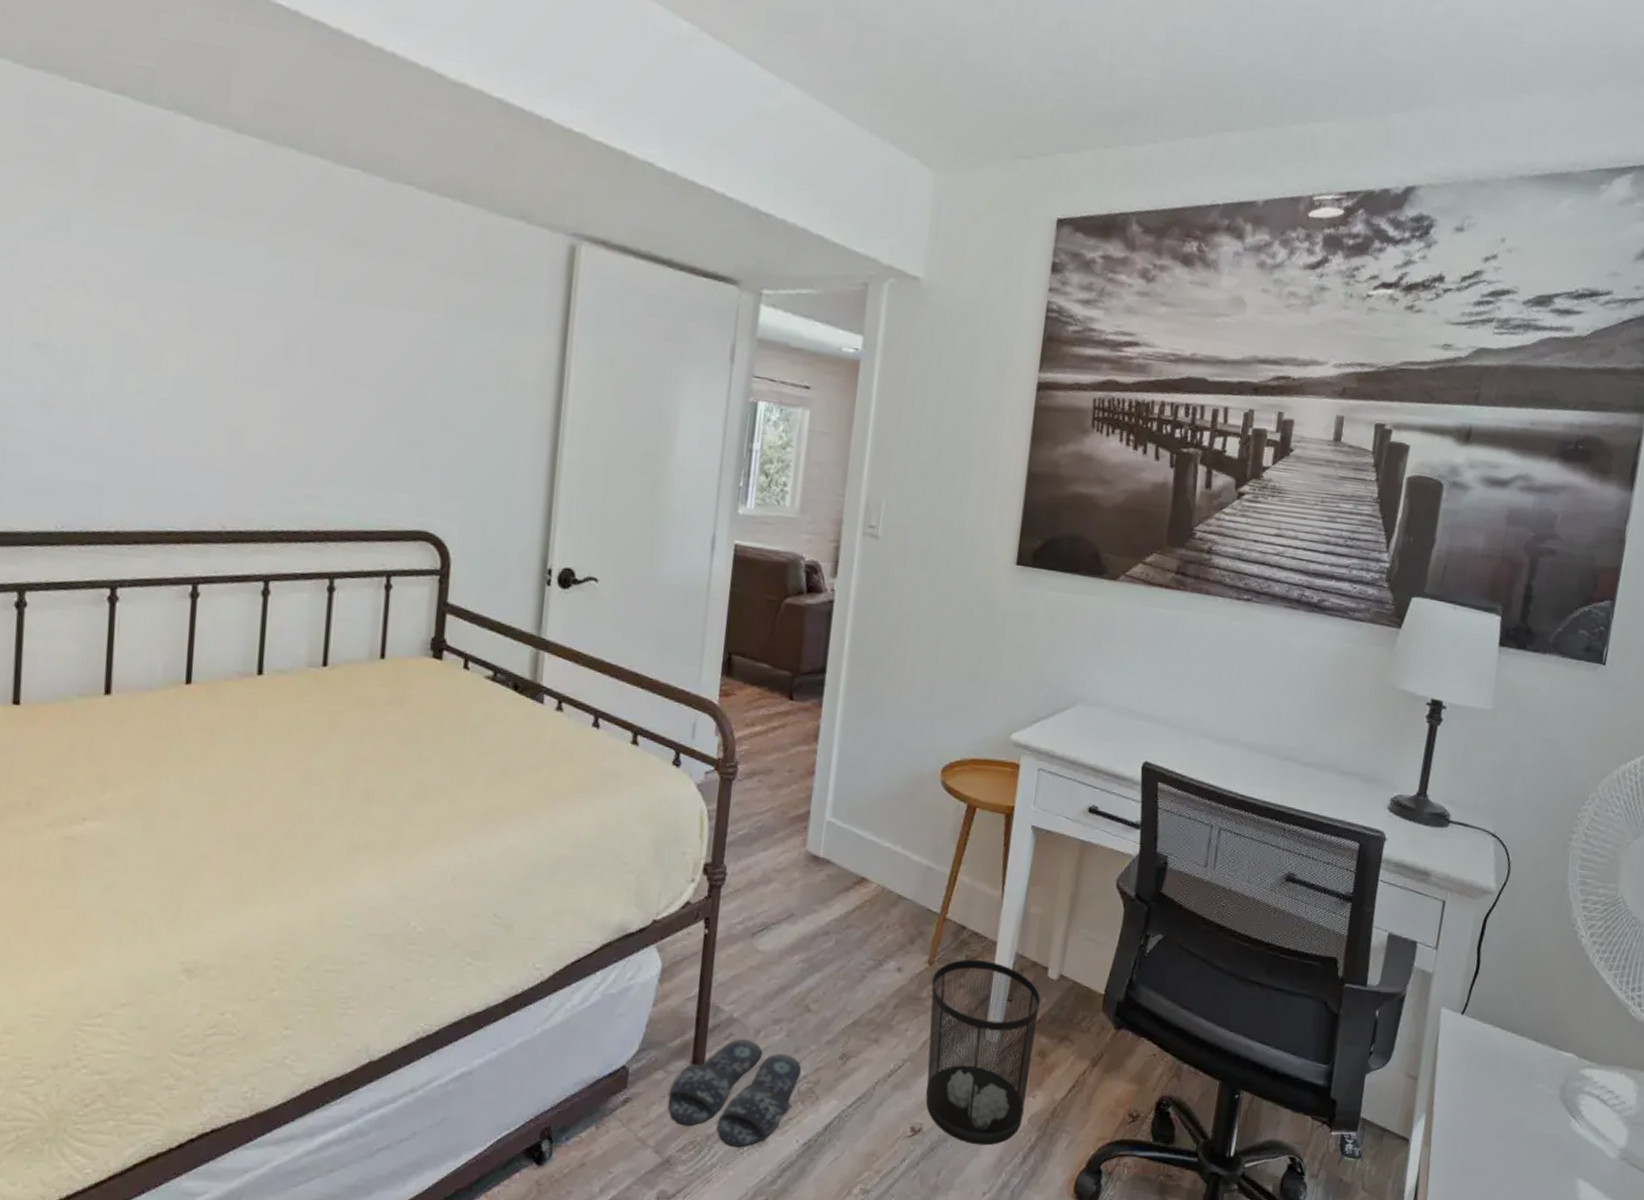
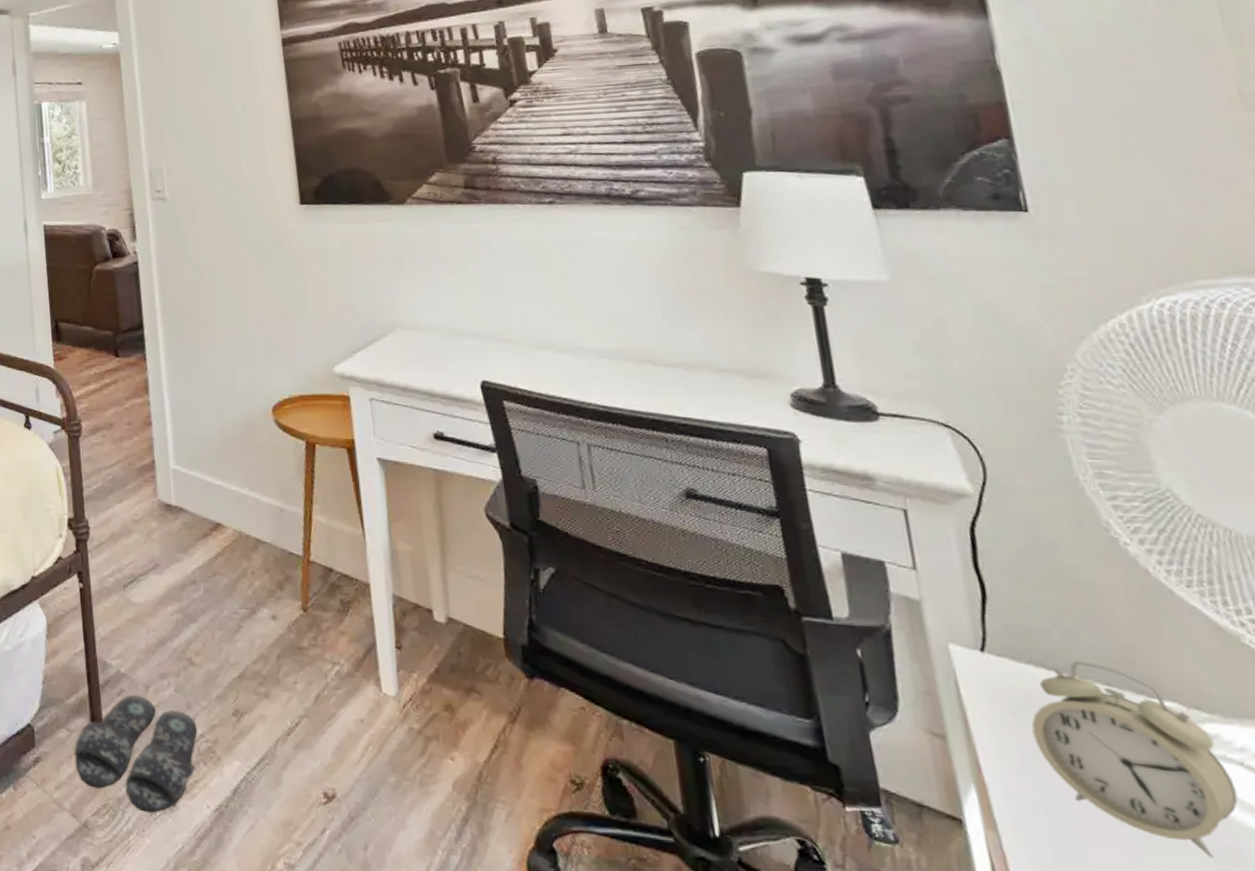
waste bin: present [925,959,1041,1146] -> none [309,603,446,816]
alarm clock: none [1475,1022,1589,1162] -> present [1031,660,1238,858]

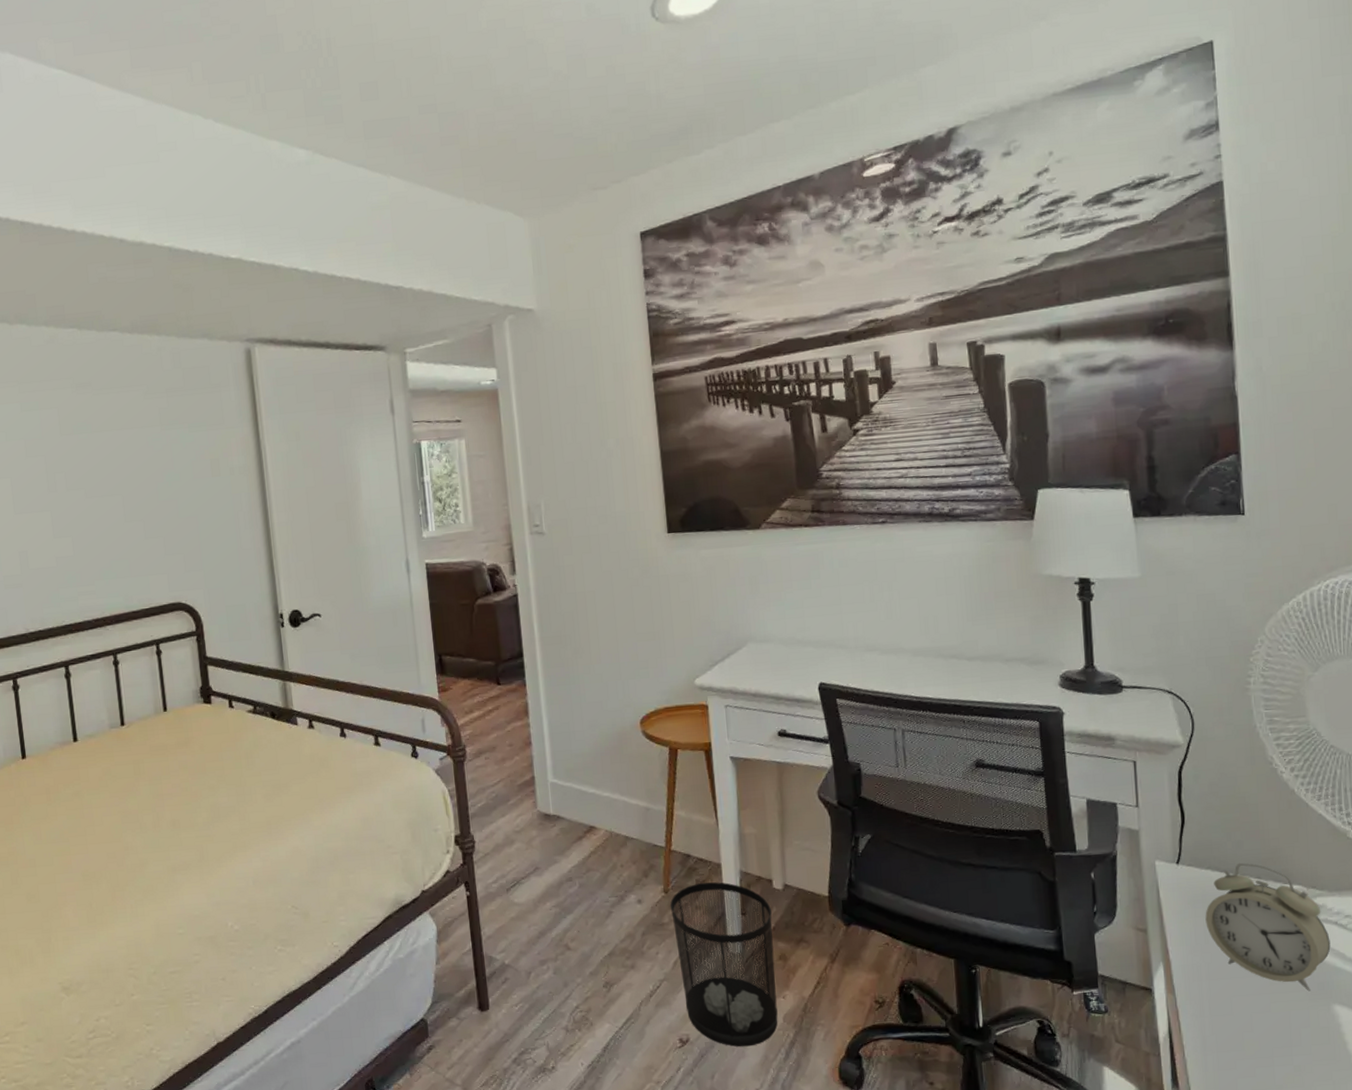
slippers: present [74,695,197,813] -> none [464,981,573,1077]
waste bin: none [309,603,446,816] -> present [670,881,778,1047]

